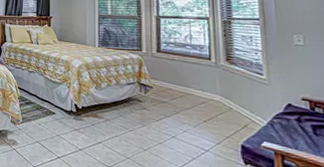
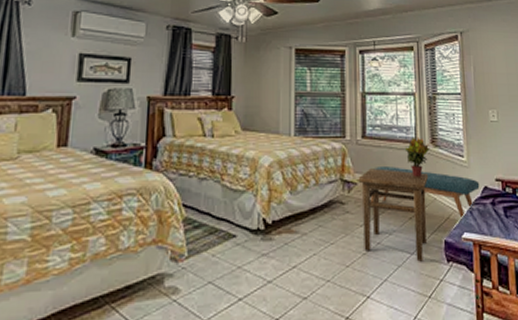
side table: none [154,77,224,159] -> present [358,168,429,262]
bench: none [165,76,282,130] -> present [370,167,480,220]
potted plant: none [198,54,225,88] -> present [404,136,430,177]

